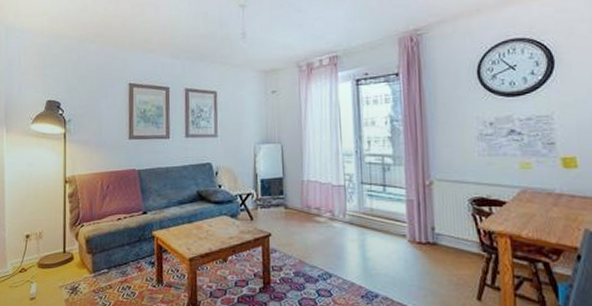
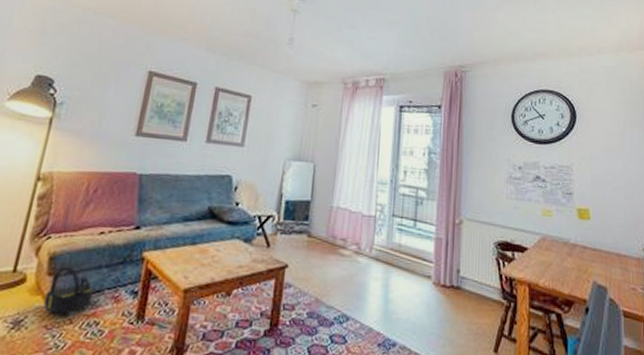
backpack: none [89,246,123,283] -> present [43,266,93,317]

